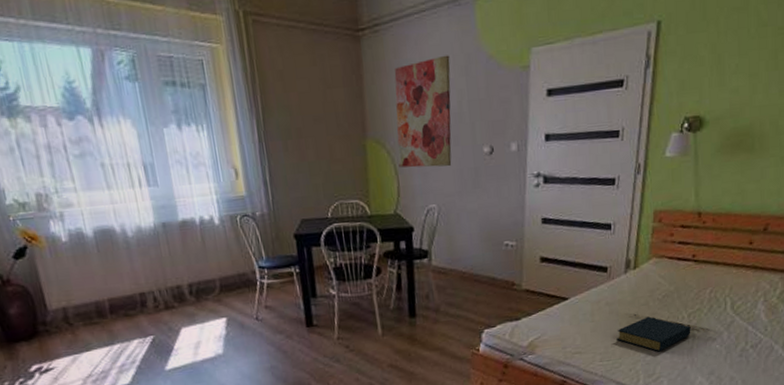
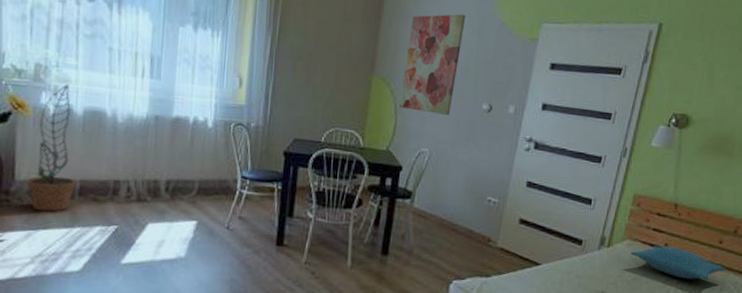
decorative plant: none [54,209,105,335] -> present [27,84,75,212]
pillow: none [658,256,758,287] -> present [630,246,725,280]

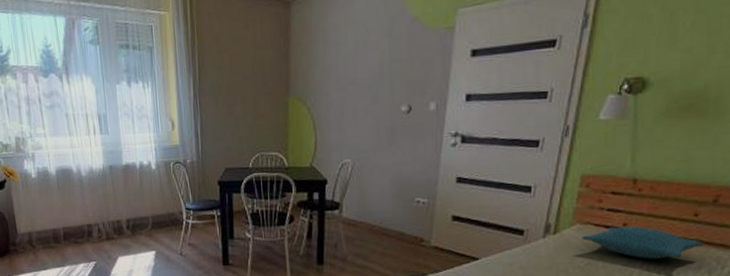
decorative plant: present [27,84,75,212] -> none [26,151,60,256]
wall art: present [399,14,466,116] -> none [317,17,374,124]

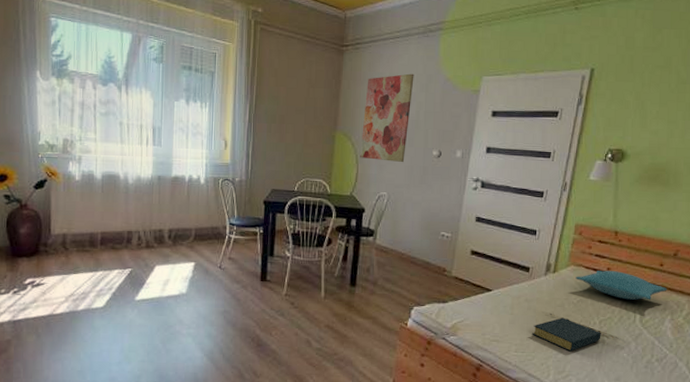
wall art: none [317,17,374,124] -> present [360,73,414,163]

